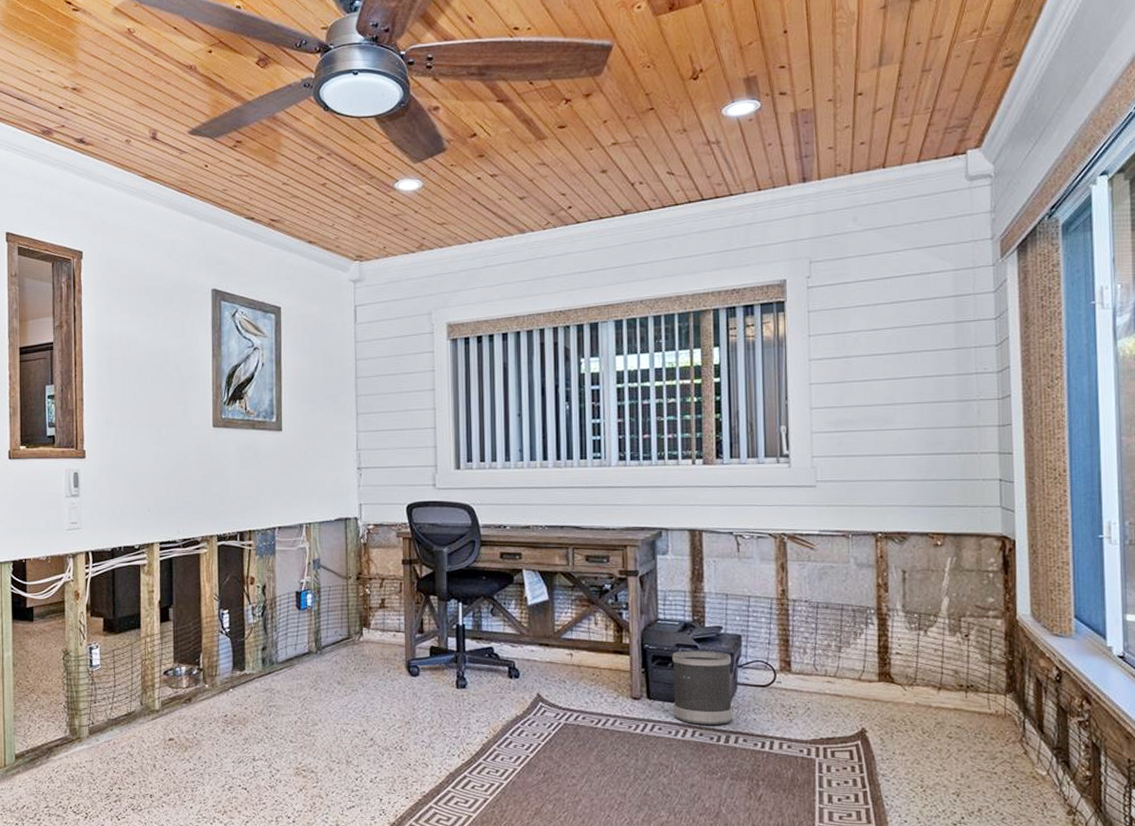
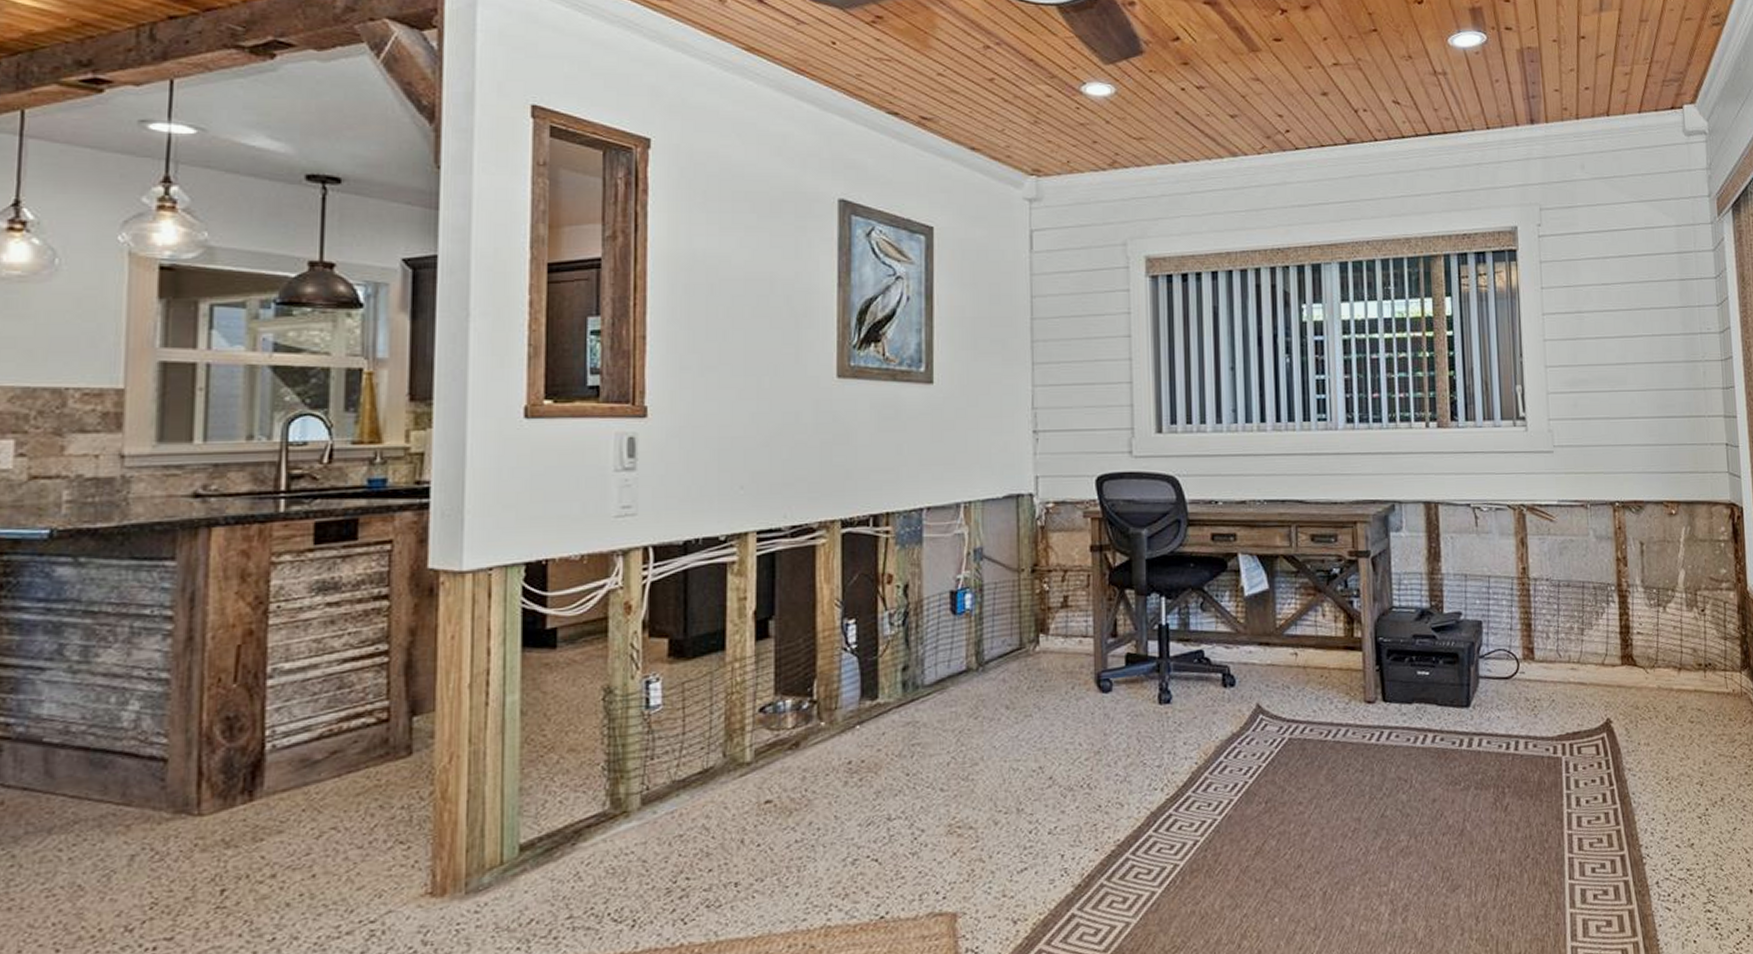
wastebasket: present [672,650,734,725] -> none [1409,641,1476,728]

